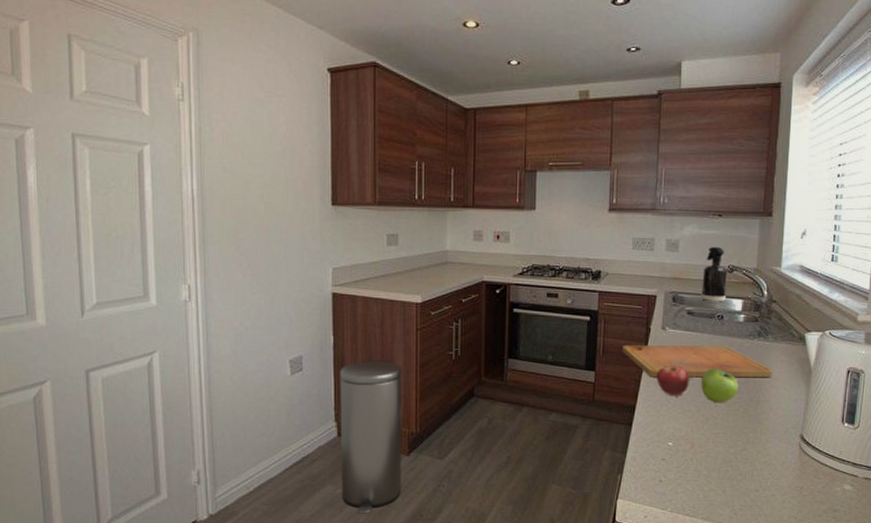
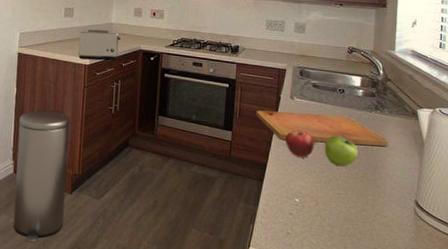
toaster: none [407,259,458,297] -> present [78,29,120,61]
spray bottle: present [700,246,728,302] -> none [324,30,348,78]

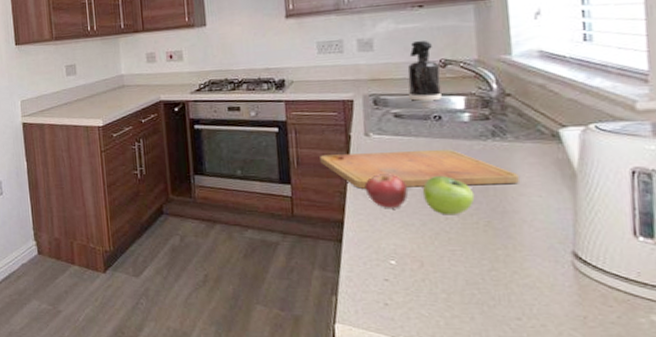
pedal bin: present [13,109,70,243] -> none [35,182,102,329]
toaster: present [78,29,120,61] -> none [86,83,135,121]
spray bottle: none [324,30,348,78] -> present [407,40,442,102]

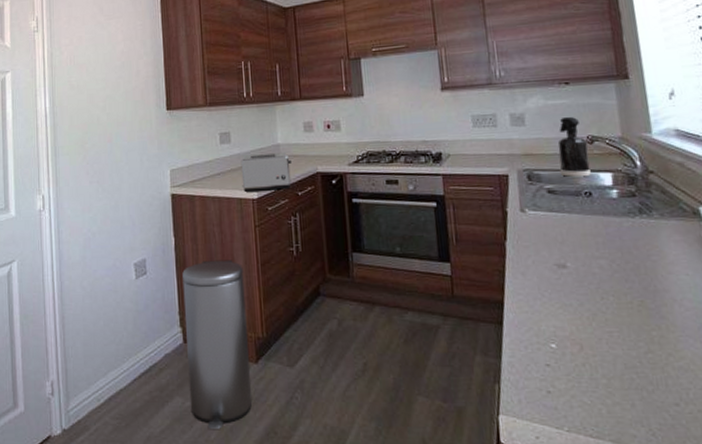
pedal bin: none [35,182,102,329] -> present [182,259,253,430]
toaster: none [86,83,135,121] -> present [240,153,292,193]
cutting board: present [320,149,519,189] -> none [478,225,667,267]
fruit: present [364,174,409,208] -> none [522,251,565,287]
fruit: present [422,175,475,215] -> none [577,253,628,295]

